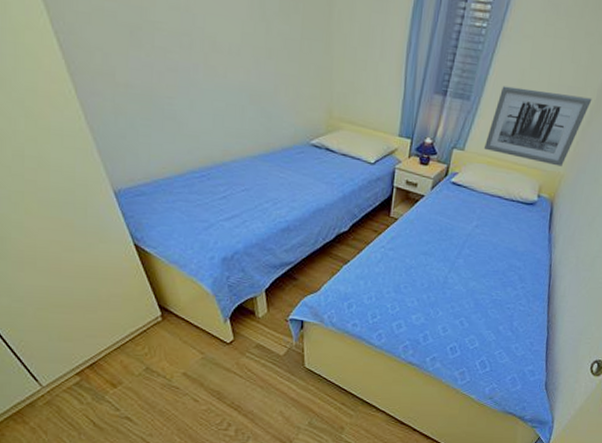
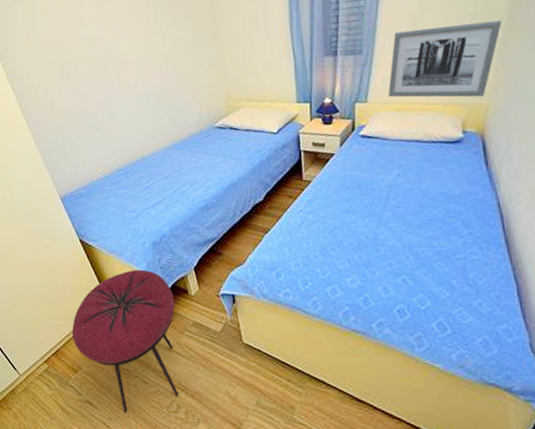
stool: none [114,284,240,429] -> present [72,269,178,412]

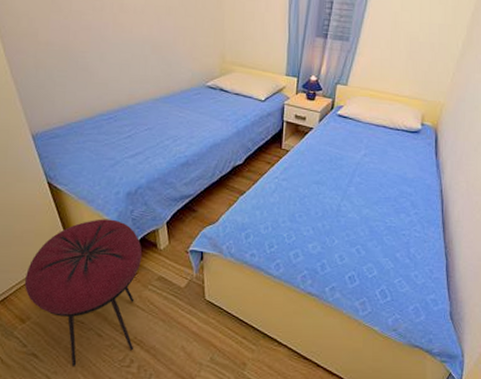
wall art: present [387,20,502,98] -> none [365,27,463,96]

